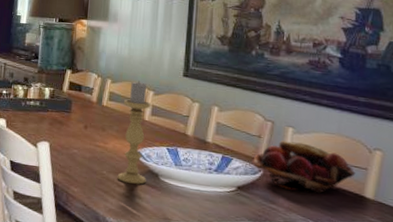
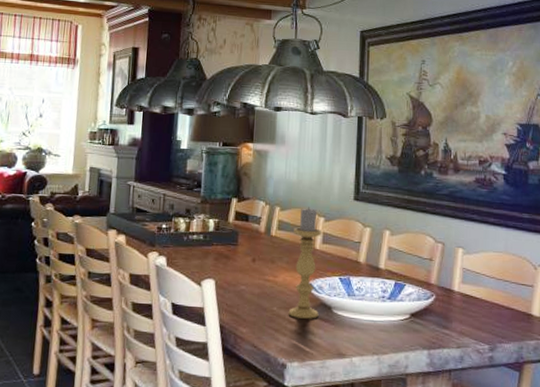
fruit basket: present [253,140,356,194] -> none [425,262,523,315]

